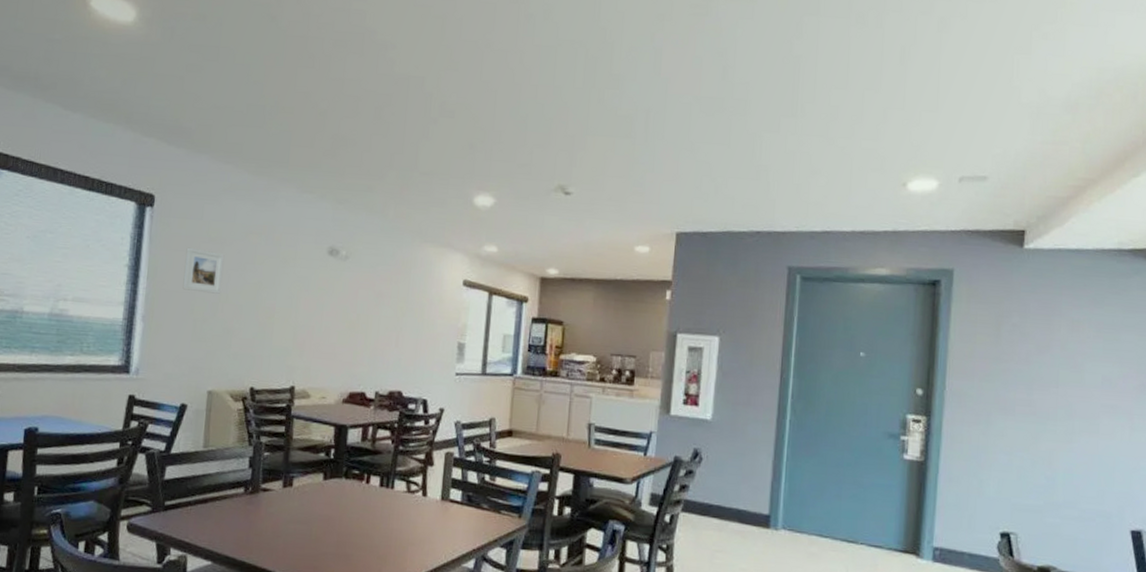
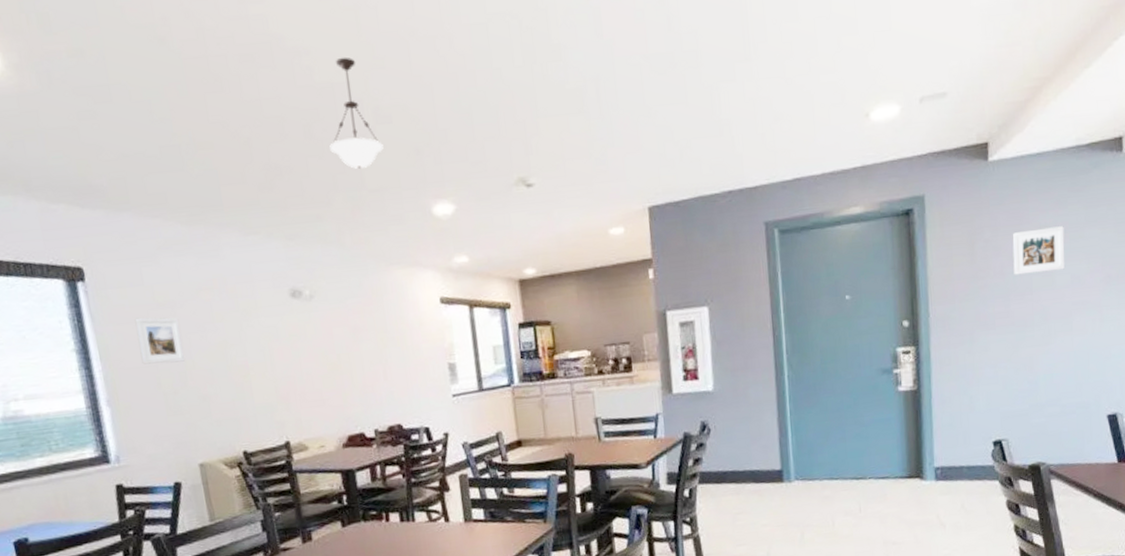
pendant light: none [394,55,442,153] -> present [330,57,384,169]
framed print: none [1040,322,1098,369] -> present [1012,226,1065,275]

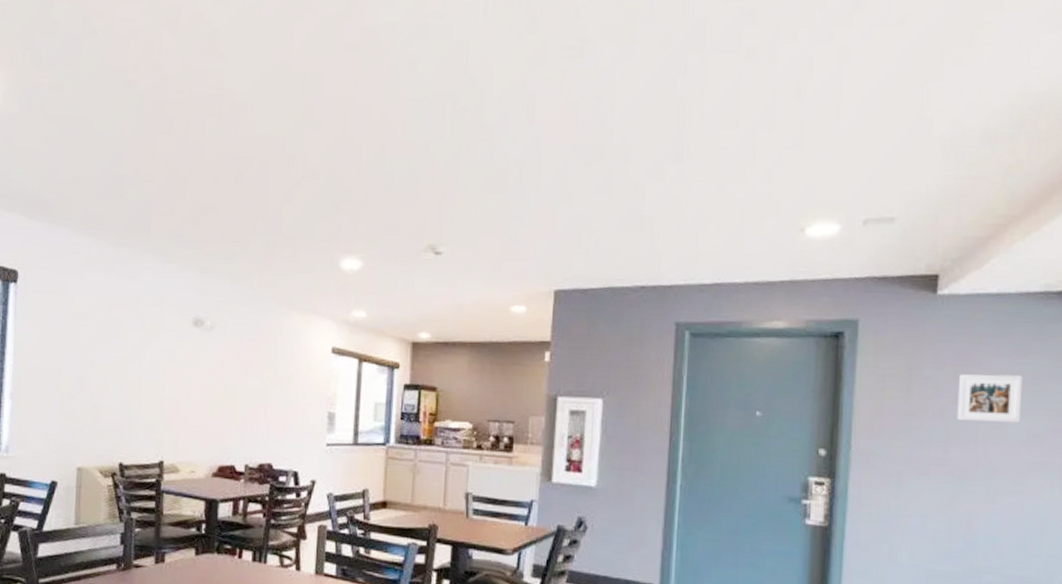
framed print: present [134,317,186,365] -> none [48,322,89,369]
pendant light: present [330,57,384,169] -> none [256,115,305,216]

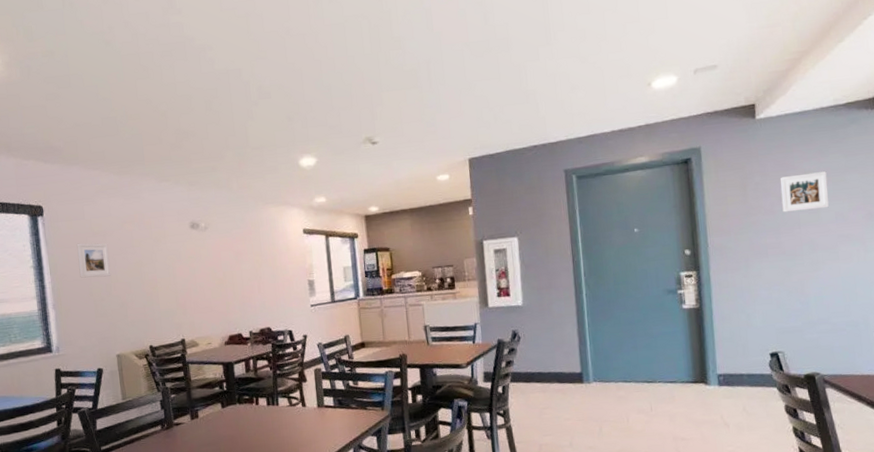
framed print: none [48,322,89,369] -> present [76,243,111,278]

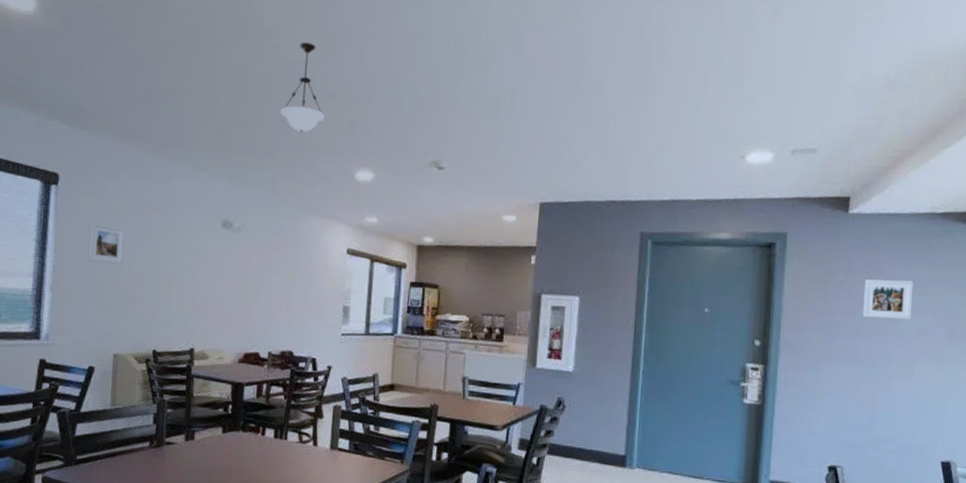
pendant light: none [224,51,264,132] -> present [281,42,325,132]

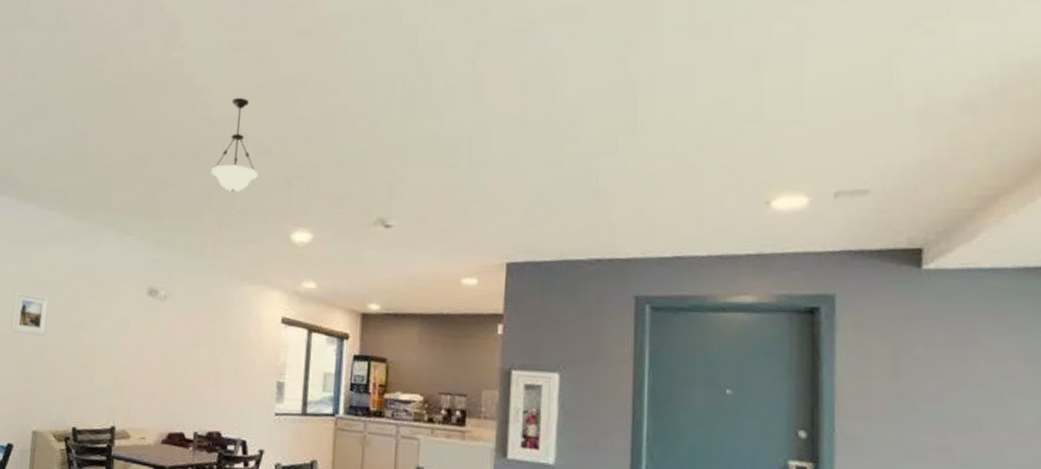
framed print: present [863,279,914,320] -> none [953,353,1031,408]

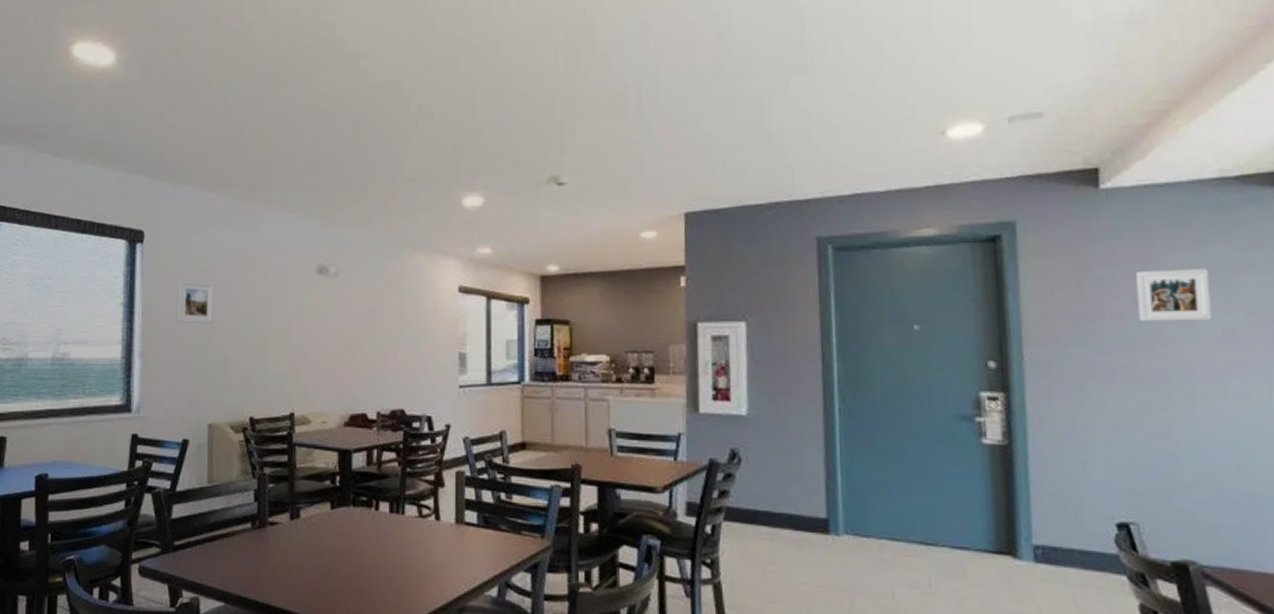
pendant light: present [211,97,258,191] -> none [374,60,423,159]
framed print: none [953,353,1031,408] -> present [1135,269,1213,321]

